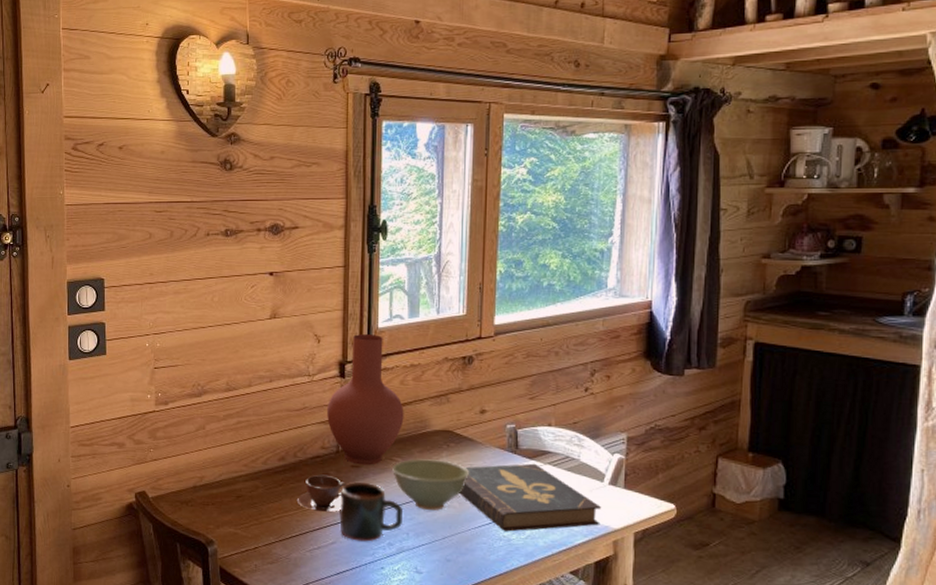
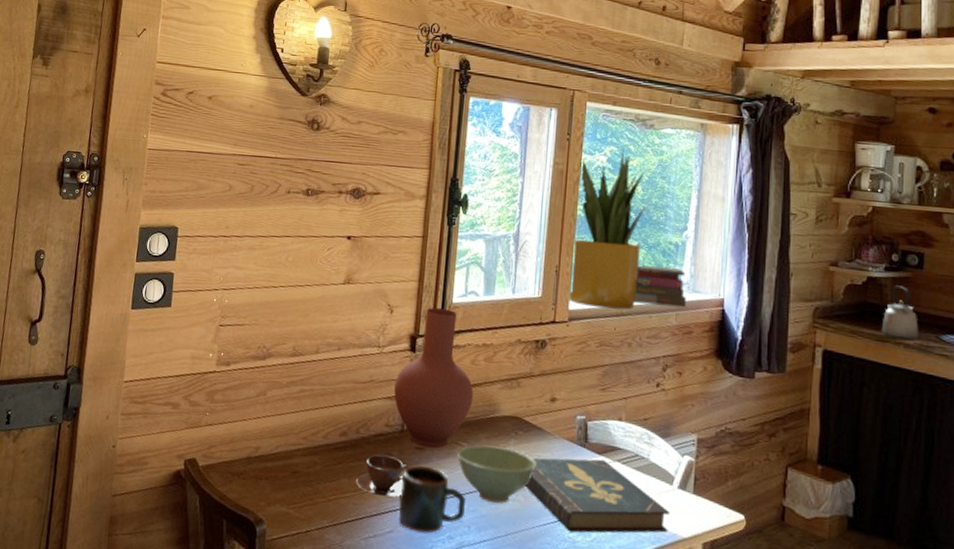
planter: none [493,157,578,321] -> present [568,147,654,310]
books: none [560,275,613,313] -> present [634,265,686,308]
kettle: none [815,272,855,327] -> present [881,285,919,342]

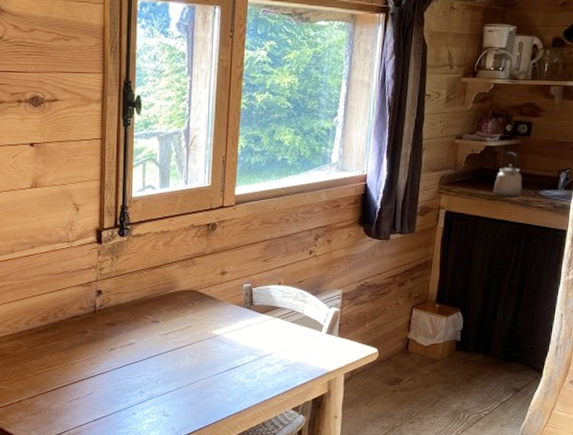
teacup: present [356,454,410,497] -> none [58,332,104,367]
vase: present [394,307,474,449] -> none [85,203,155,323]
mug: present [398,465,467,533] -> none [96,338,154,391]
bowl: present [458,445,536,504] -> none [144,316,210,361]
book: present [525,457,669,533] -> none [202,317,319,377]
planter: present [568,147,654,310] -> none [234,41,309,192]
books: present [634,265,686,308] -> none [291,150,335,185]

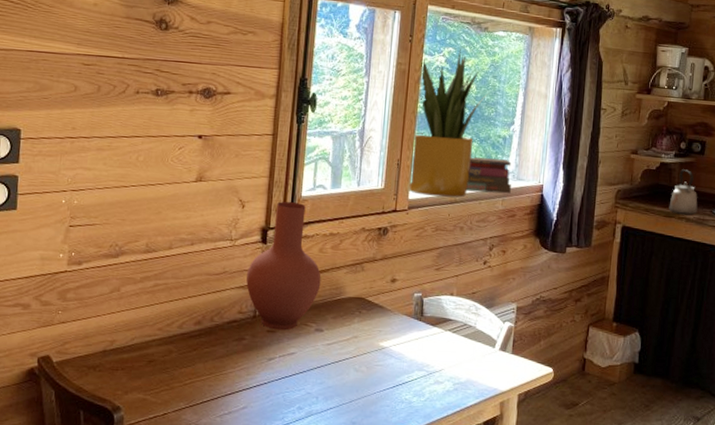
vase: none [85,203,155,323] -> present [246,201,321,331]
planter: none [234,41,309,192] -> present [408,48,487,198]
books: none [291,150,335,185] -> present [466,157,512,194]

